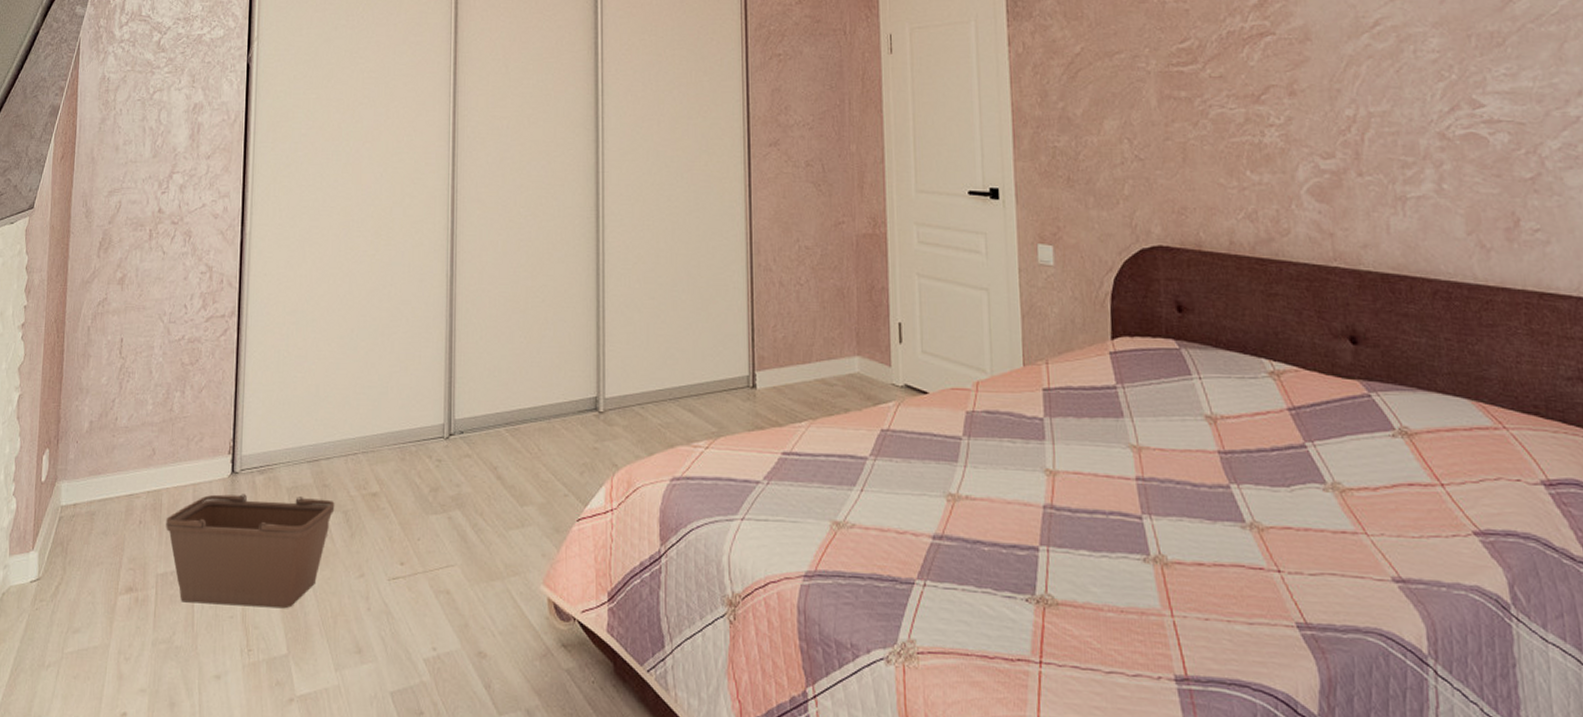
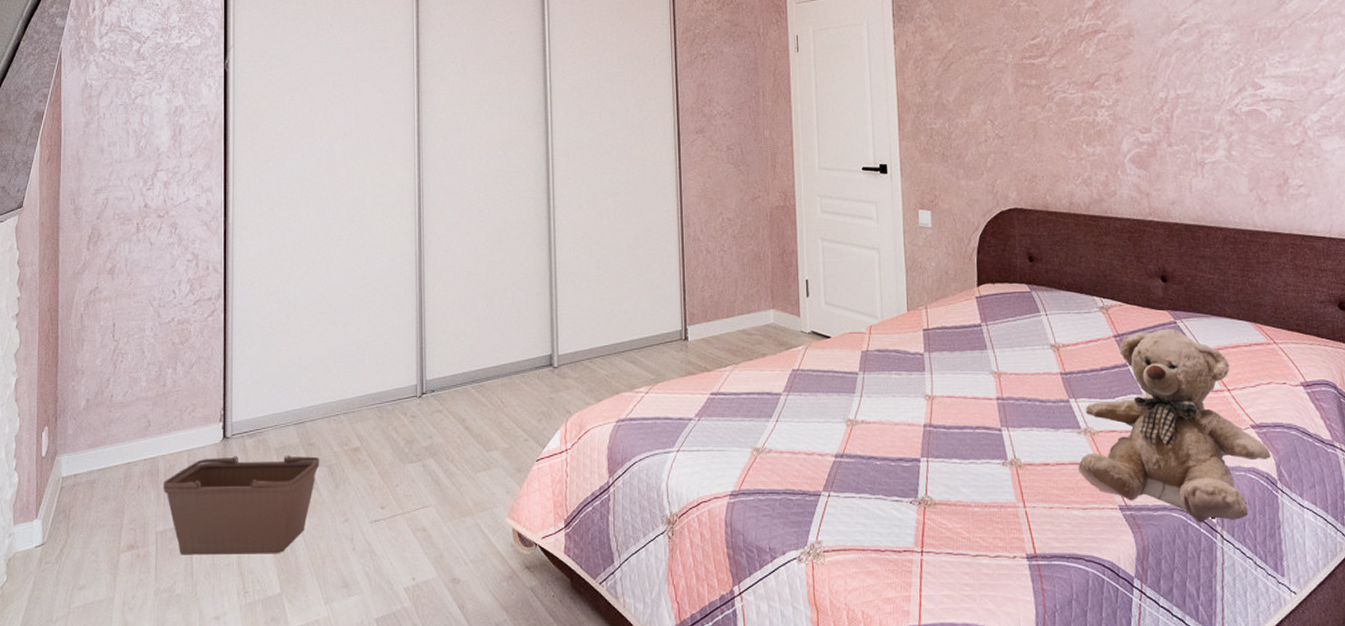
teddy bear: none [1242,402,1502,653] -> present [1078,328,1271,523]

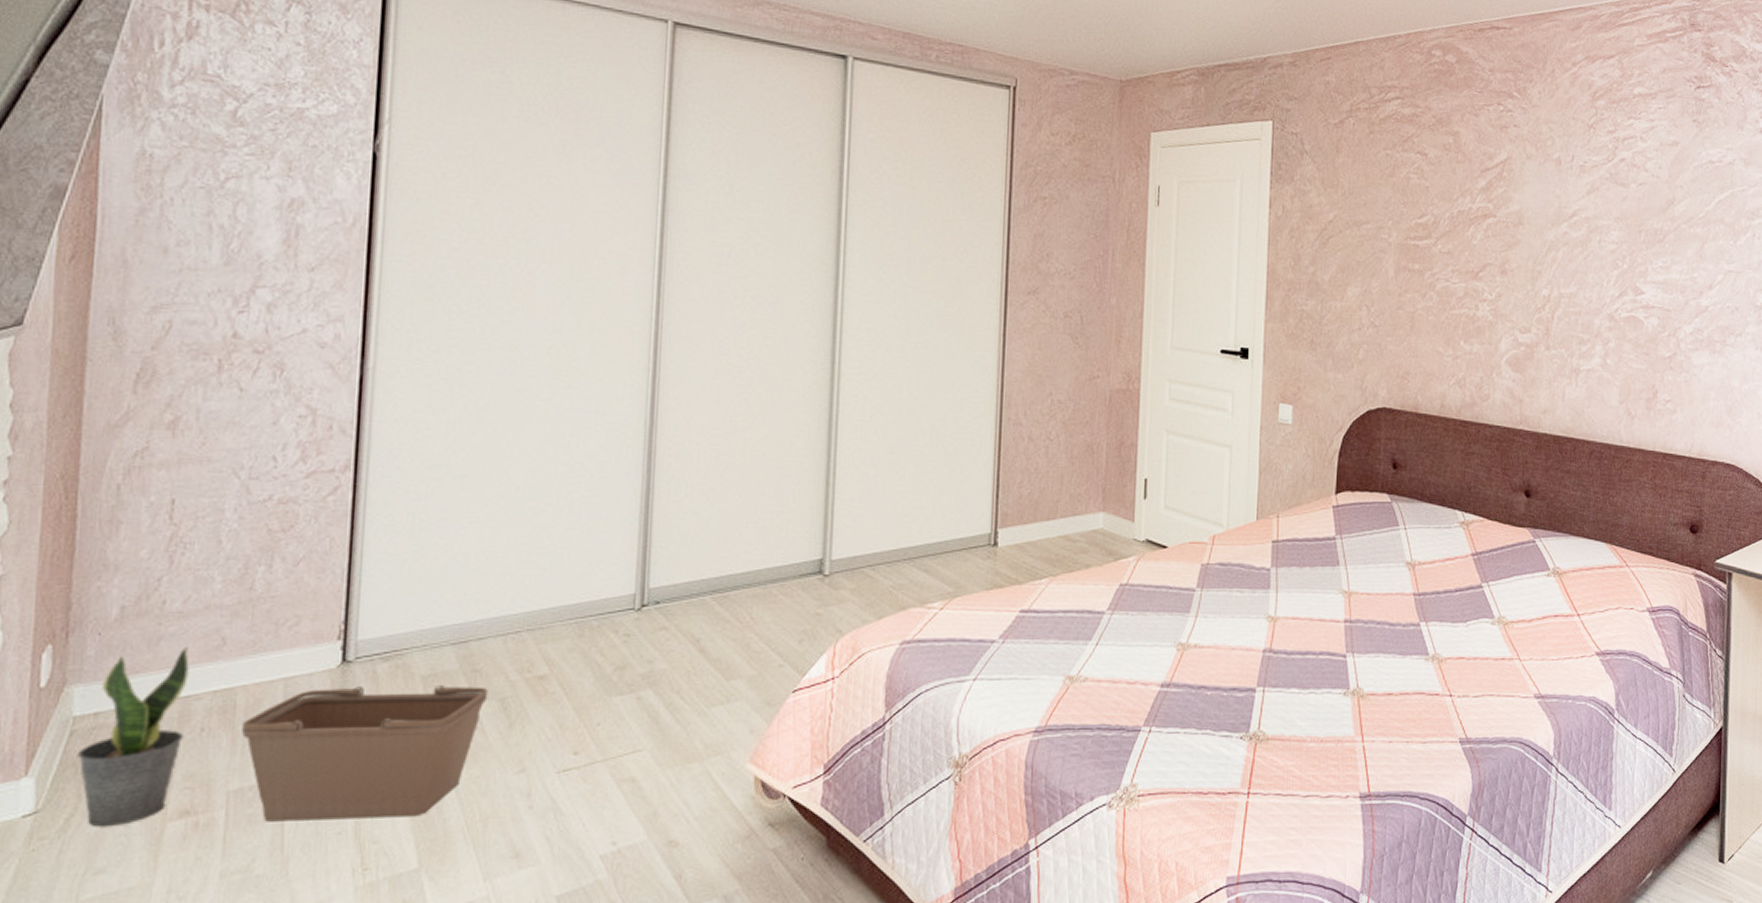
potted plant: none [65,428,129,555] -> present [76,647,190,826]
teddy bear: present [1078,328,1271,523] -> none [1422,548,1612,756]

